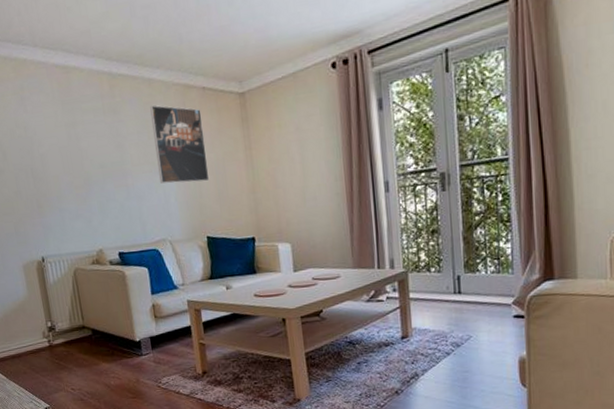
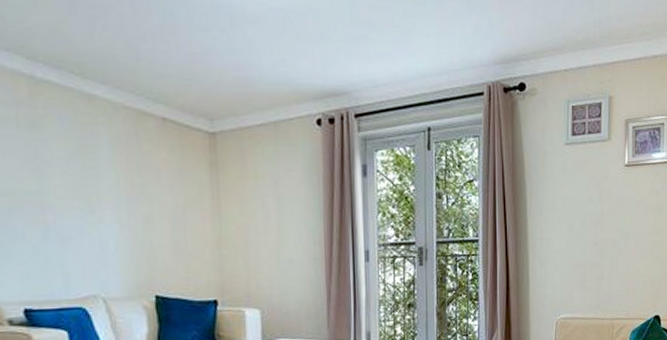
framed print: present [150,105,210,184] -> none [88,127,164,230]

